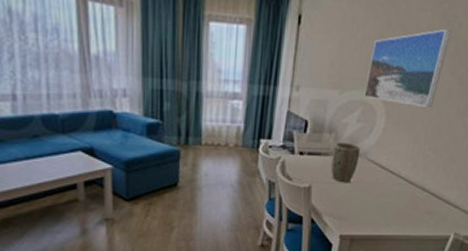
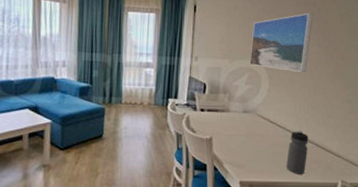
plant pot: present [330,143,361,183] -> none [227,101,251,135]
water bottle: none [394,177,425,227] -> present [286,130,308,174]

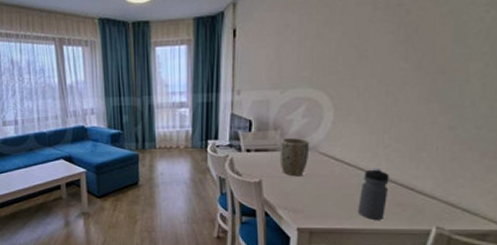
plant pot: none [227,101,251,135] -> present [279,138,310,177]
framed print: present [249,13,313,72] -> none [307,17,399,97]

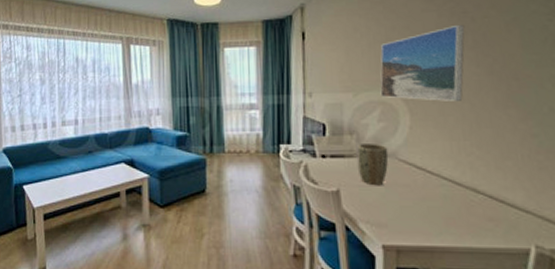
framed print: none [307,17,399,97] -> present [380,24,465,101]
water bottle: present [358,167,389,220] -> none [446,177,478,237]

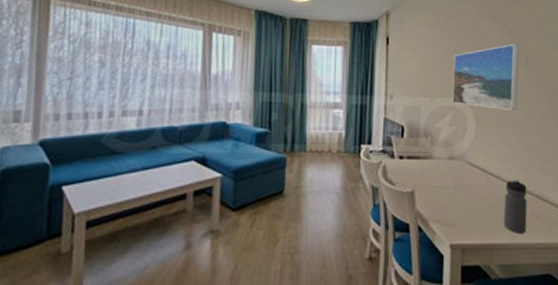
plant pot: present [356,144,389,186] -> none [430,146,458,187]
water bottle: none [446,177,478,237] -> present [503,178,528,233]

